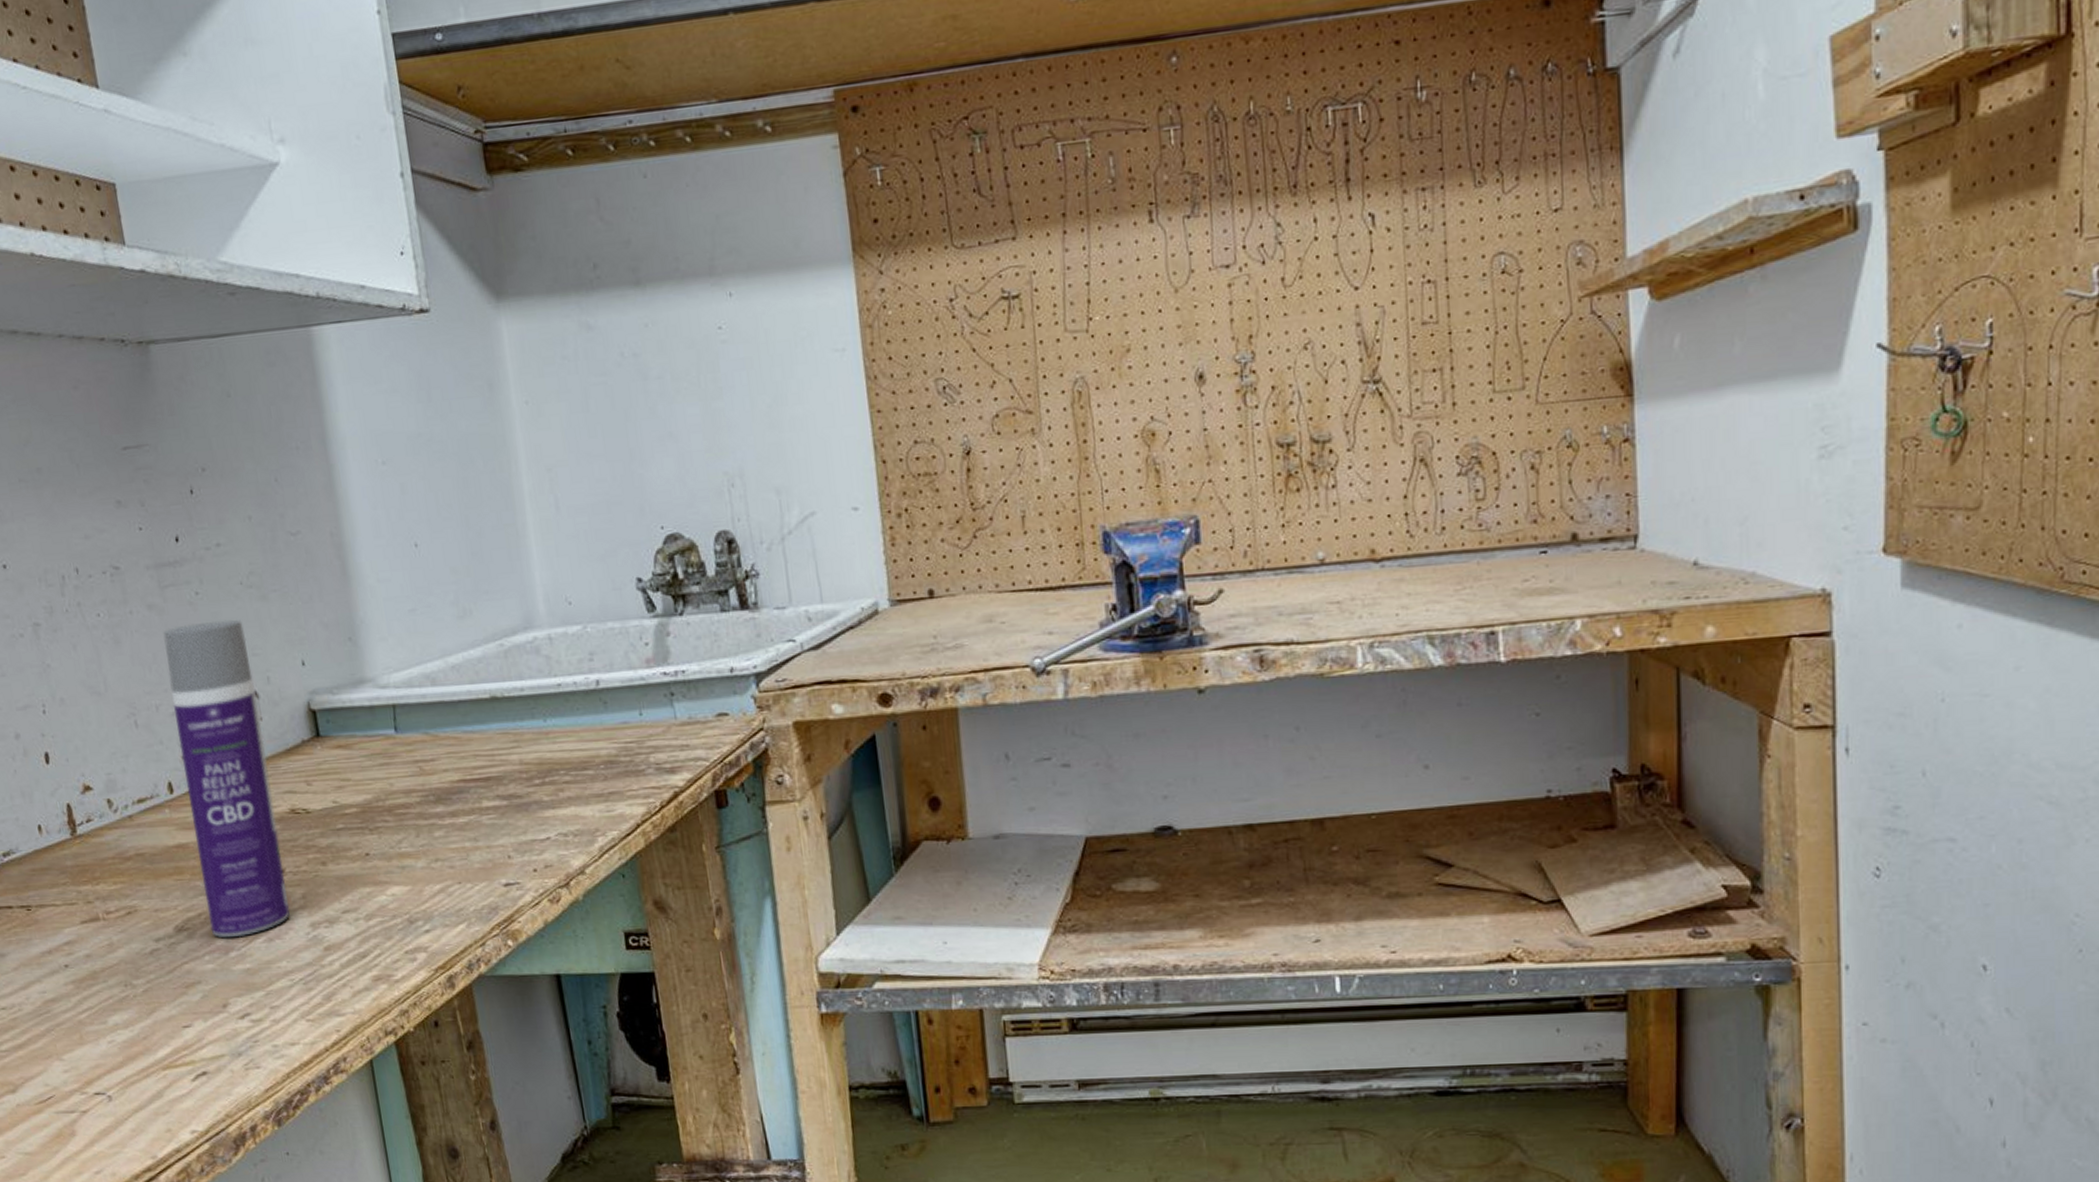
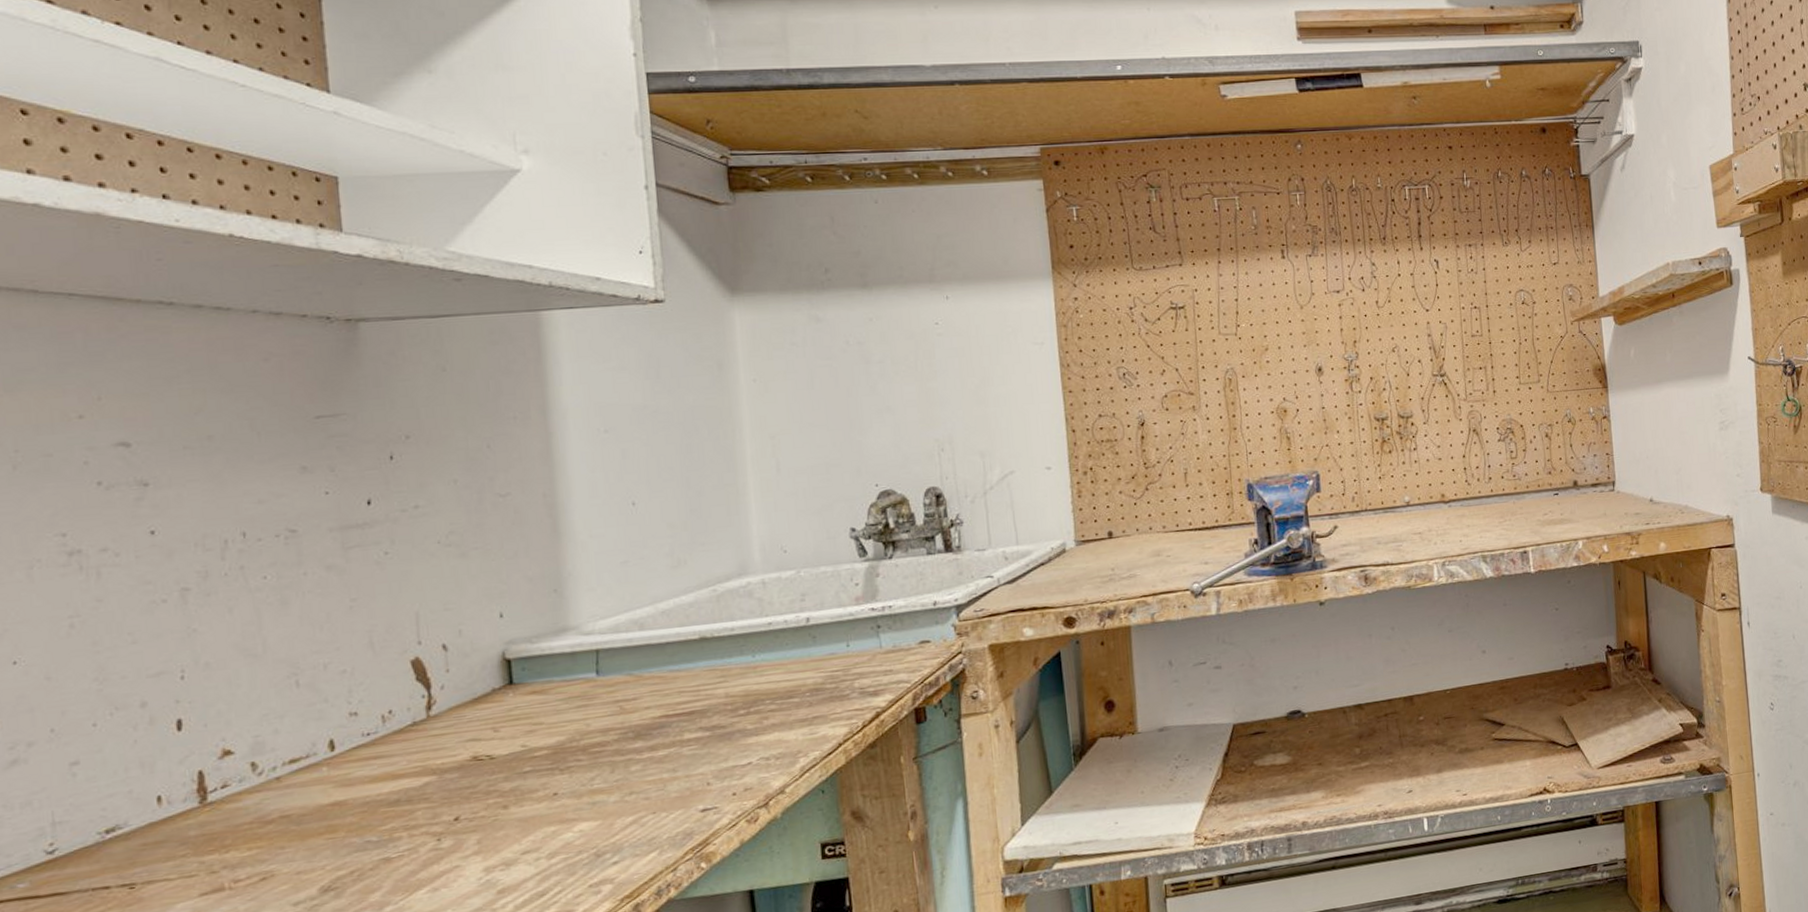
spray can: present [163,619,291,938] -> none [341,576,462,894]

